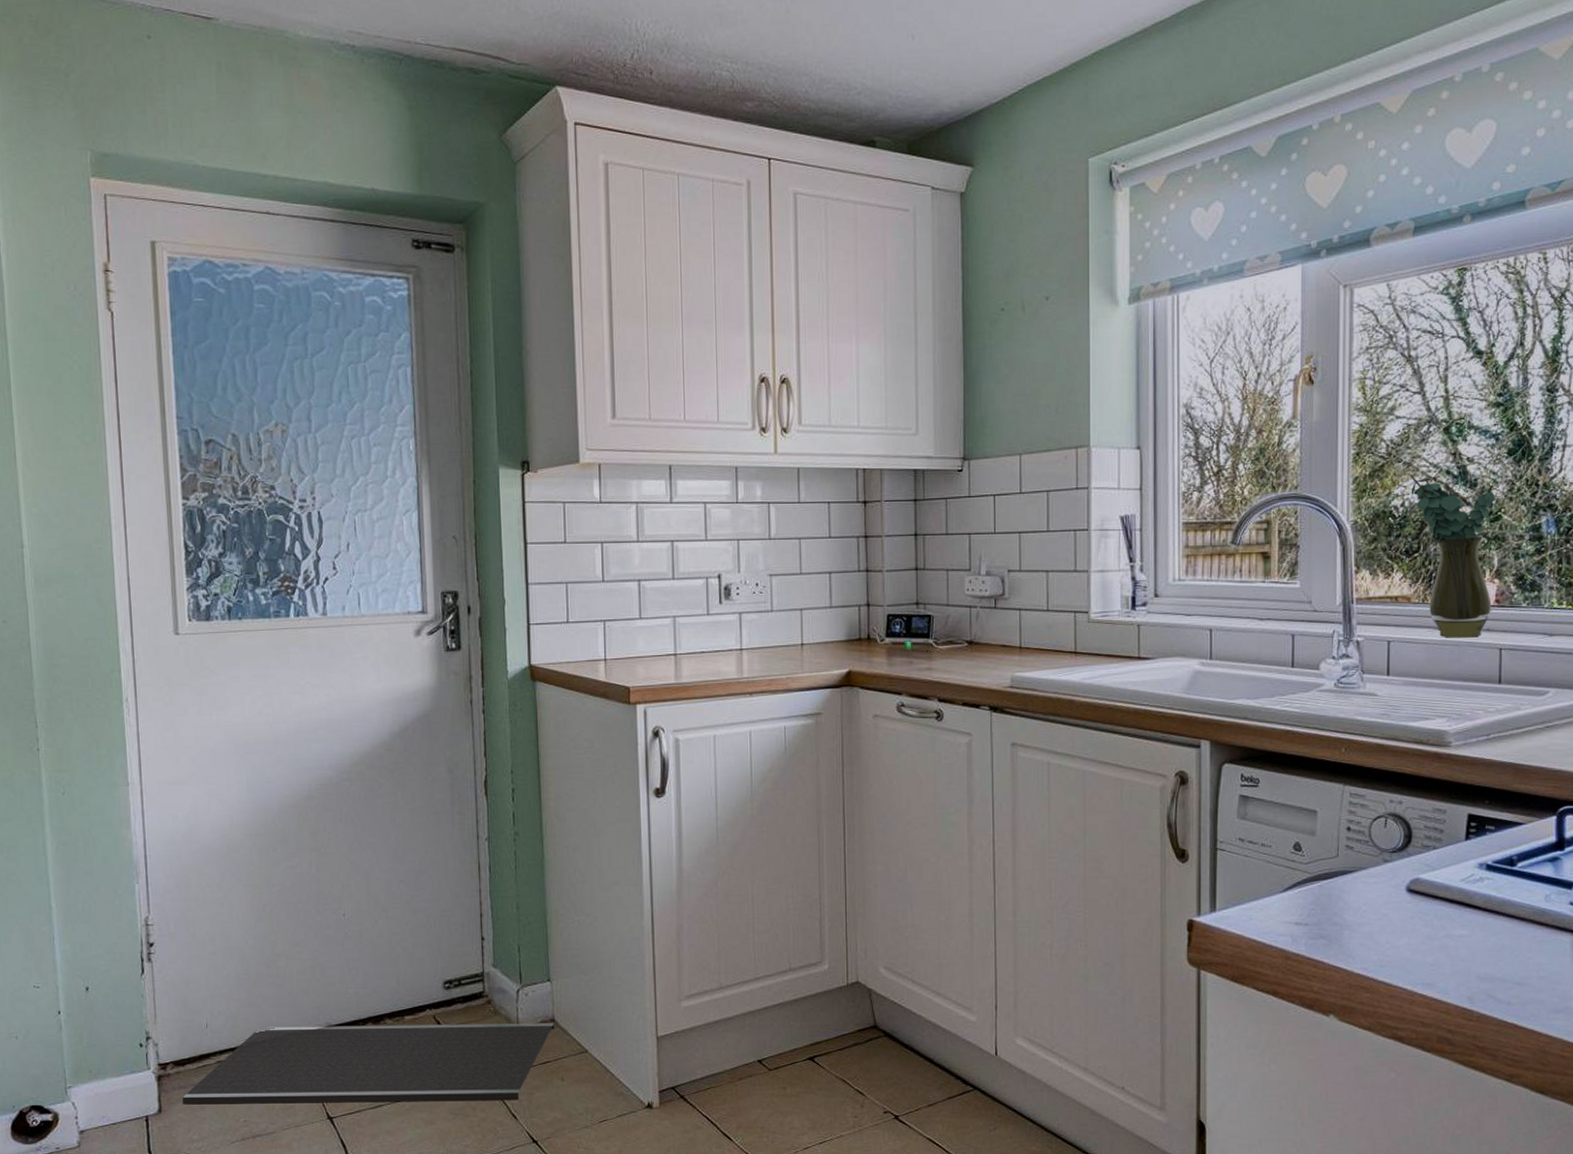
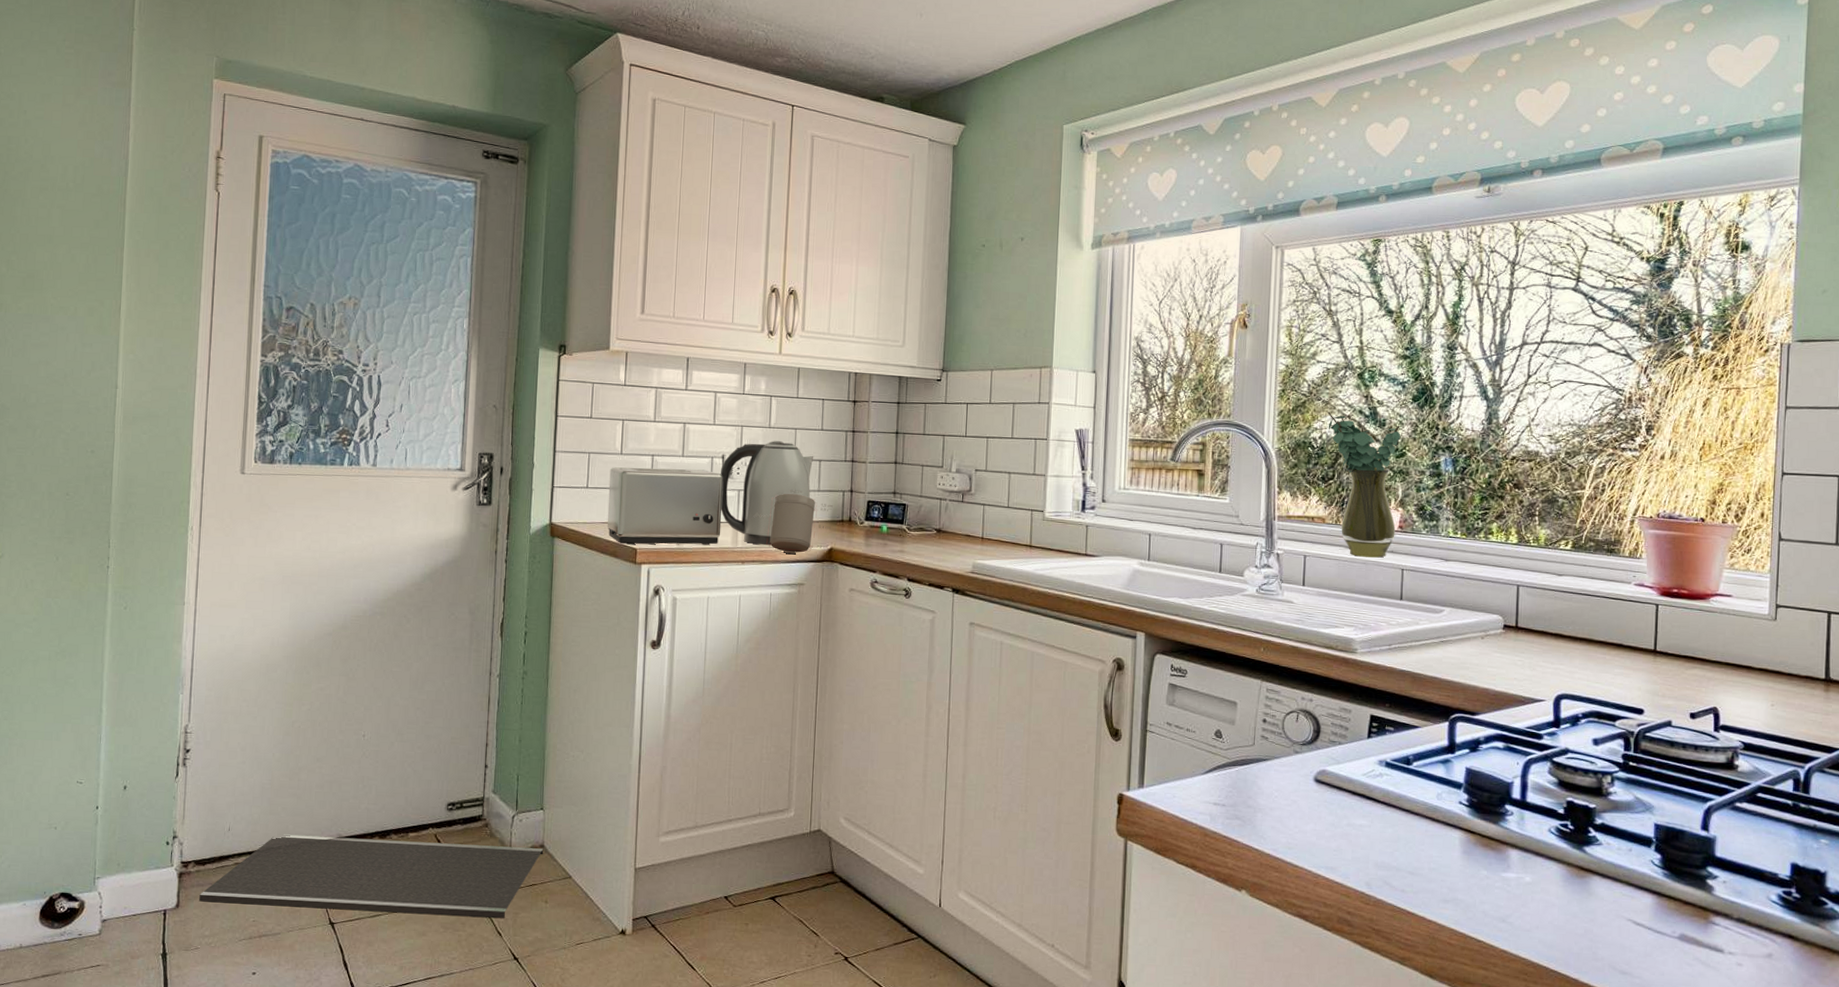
toaster: none [591,592,723,683] -> present [607,467,723,546]
kettle: none [718,554,823,673] -> present [721,441,814,546]
canister: none [760,607,848,681] -> present [754,489,833,555]

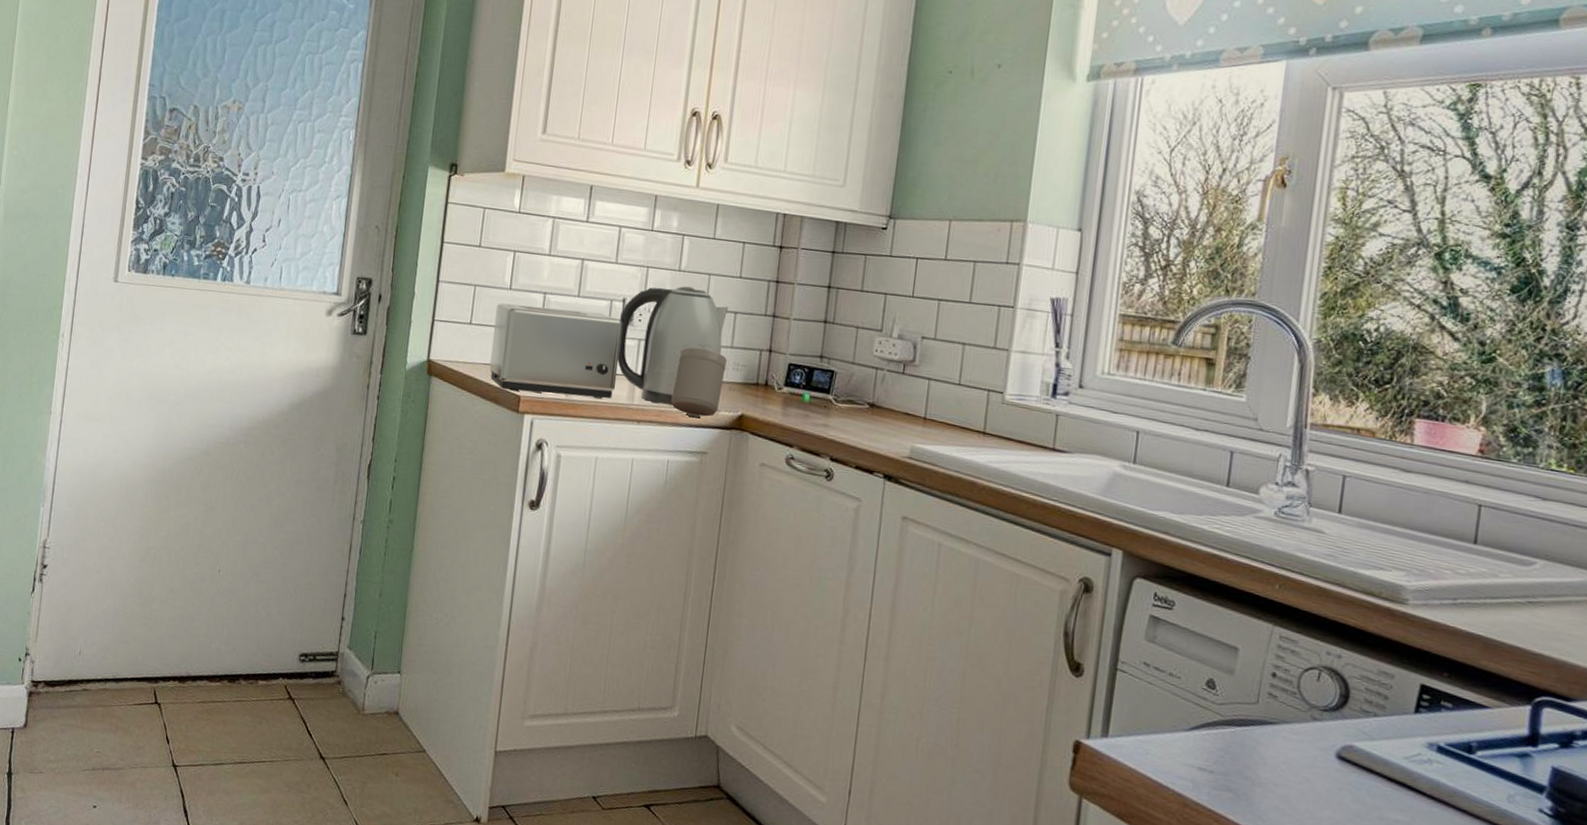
door mat: present [199,834,544,918] -> none [46,665,398,786]
vase: present [1327,411,1401,558] -> none [1388,298,1491,488]

